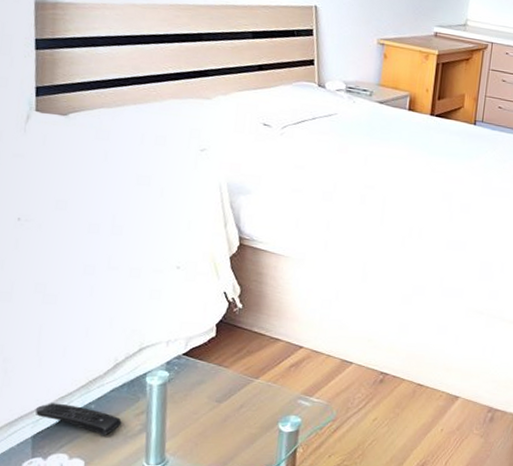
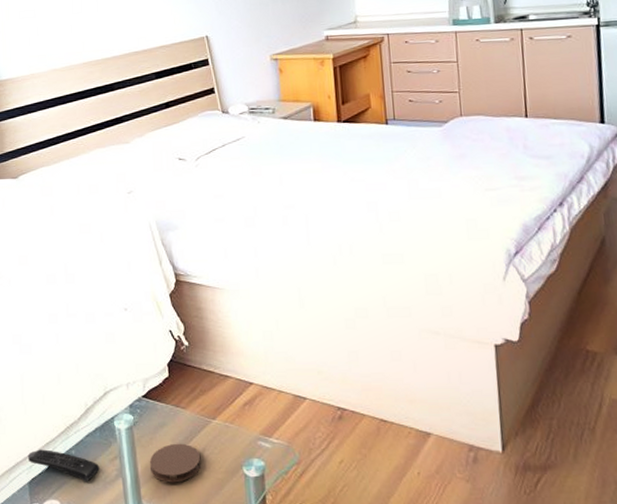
coaster: none [179,400,237,437] -> present [149,443,201,483]

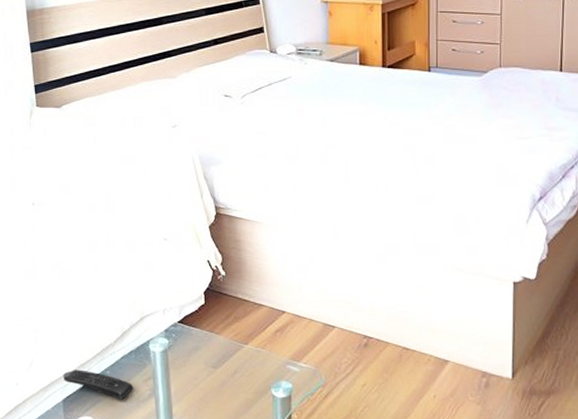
coaster: present [149,443,201,483] -> none [182,366,232,402]

